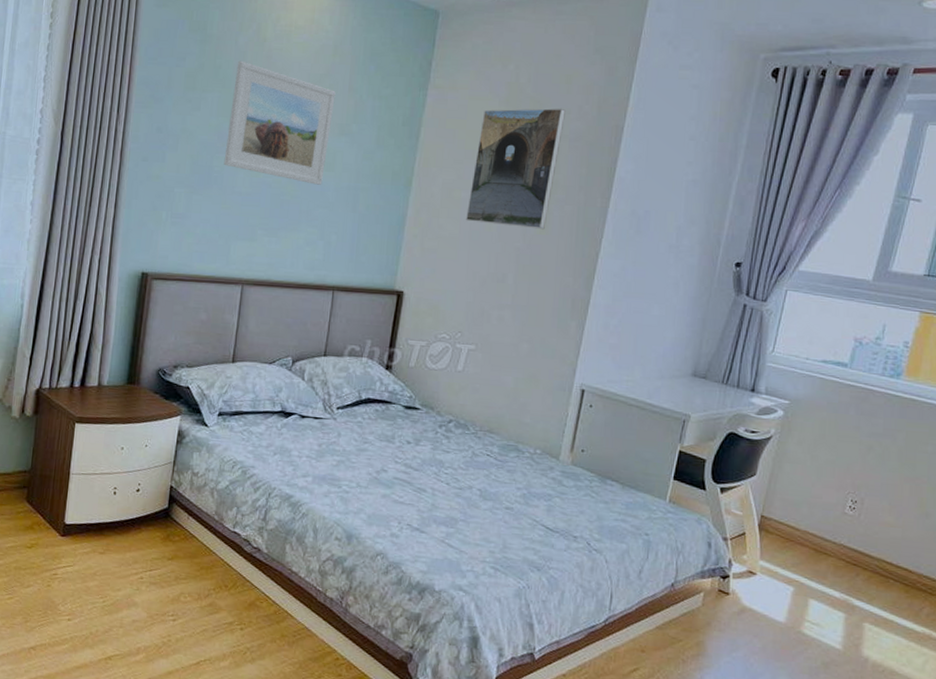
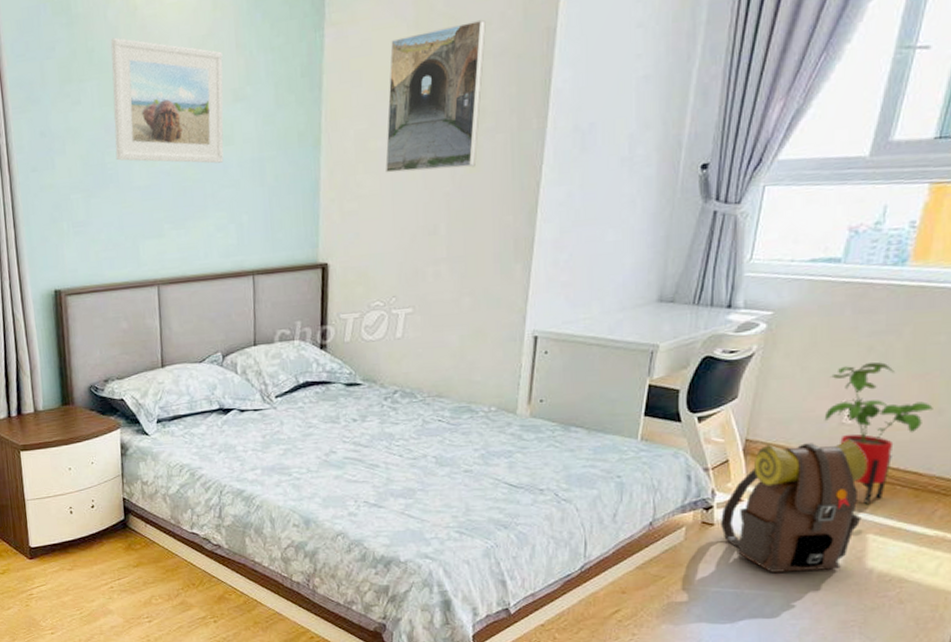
backpack: none [735,523,866,654] -> present [721,439,868,572]
house plant: none [829,460,921,593] -> present [824,361,933,504]

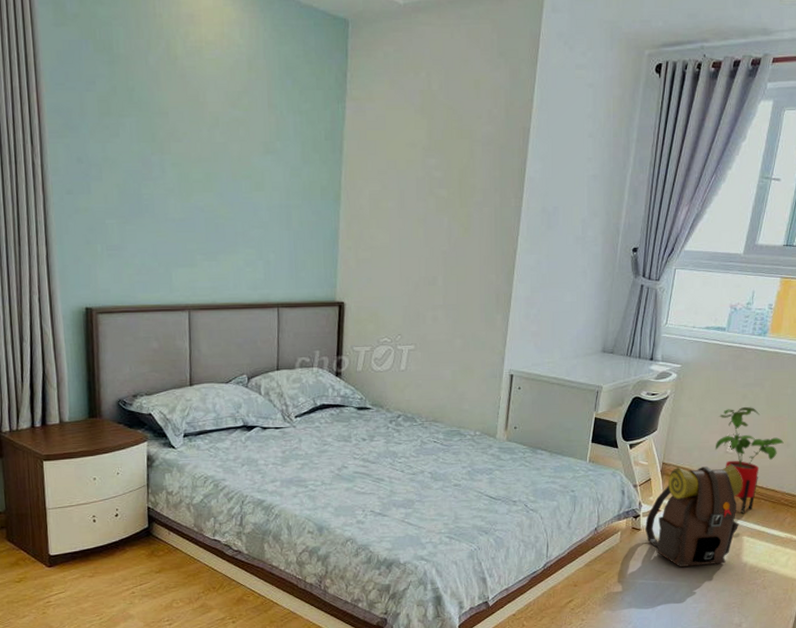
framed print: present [110,37,224,164] -> none [151,81,256,206]
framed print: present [385,19,486,173] -> none [395,113,477,232]

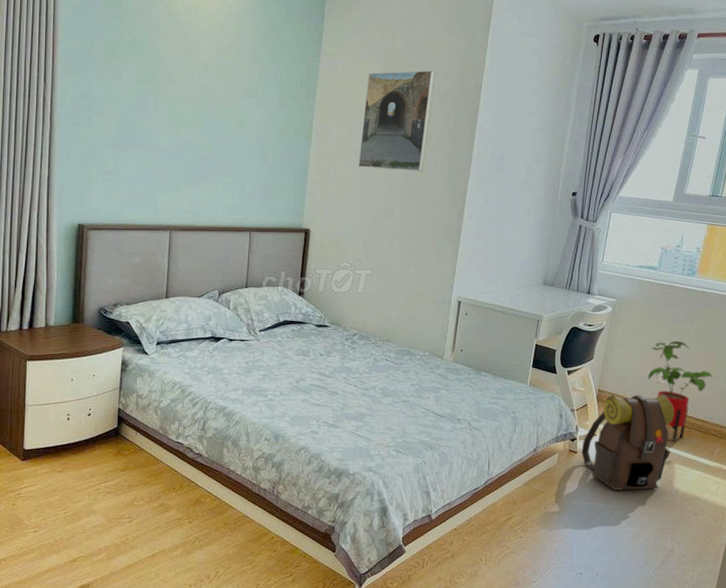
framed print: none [395,113,477,232] -> present [359,70,435,172]

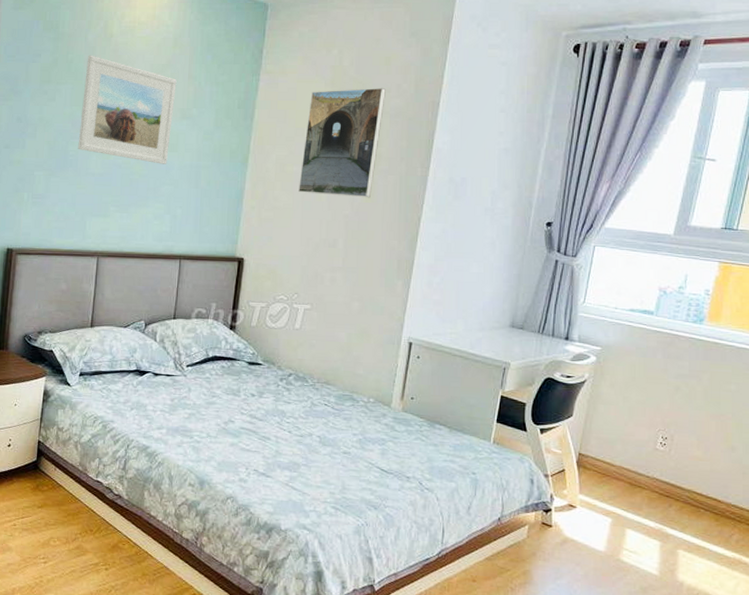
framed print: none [146,33,241,141] -> present [78,55,177,164]
backpack: present [582,394,674,490] -> none [558,459,677,579]
house plant: present [647,340,712,441] -> none [642,399,727,522]

